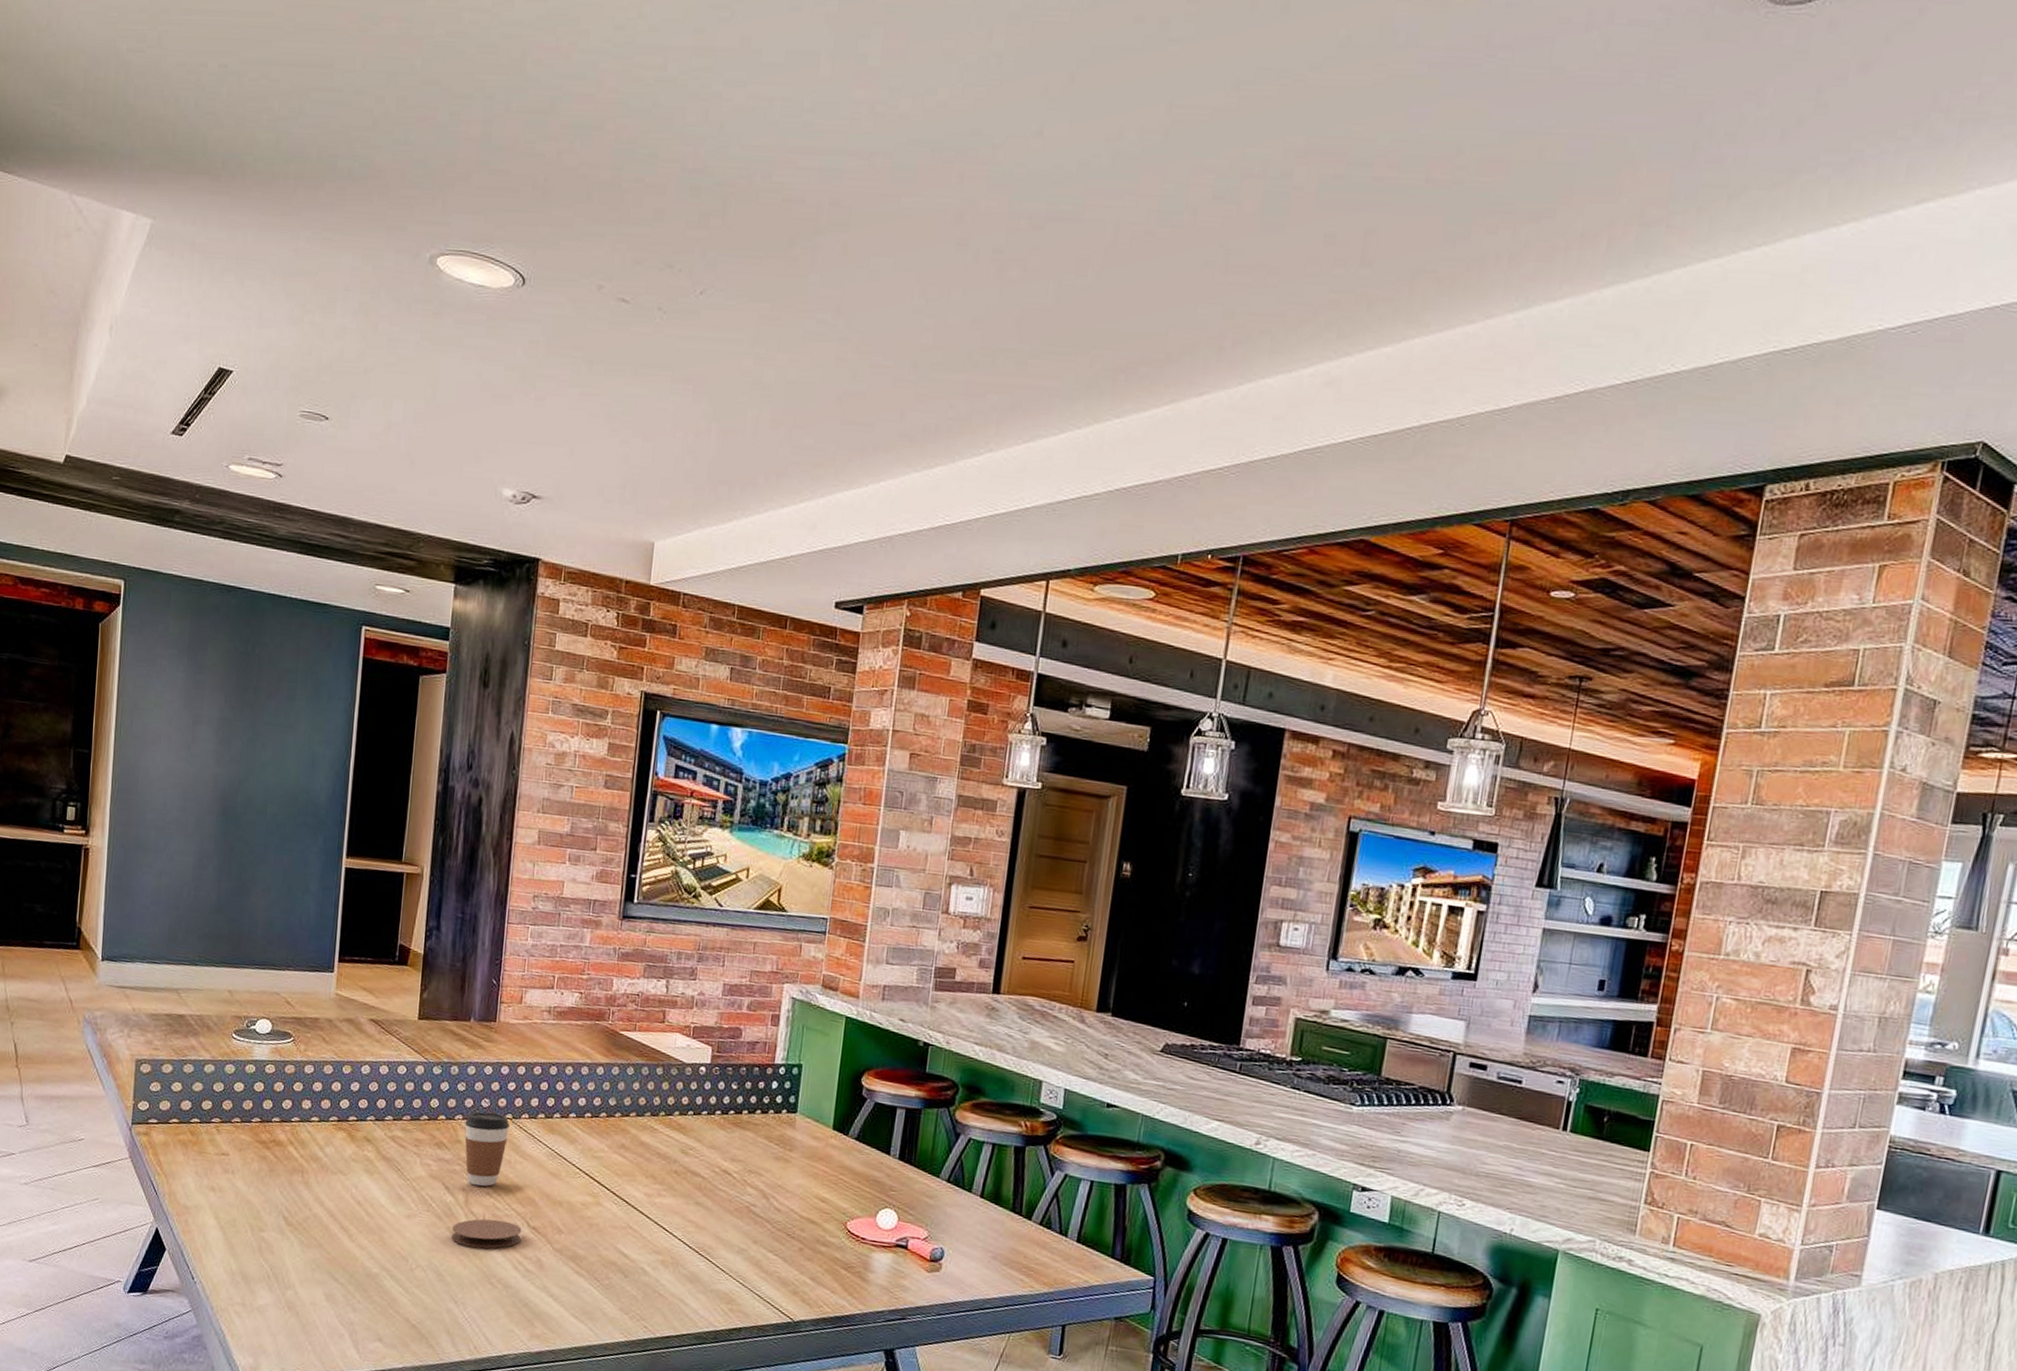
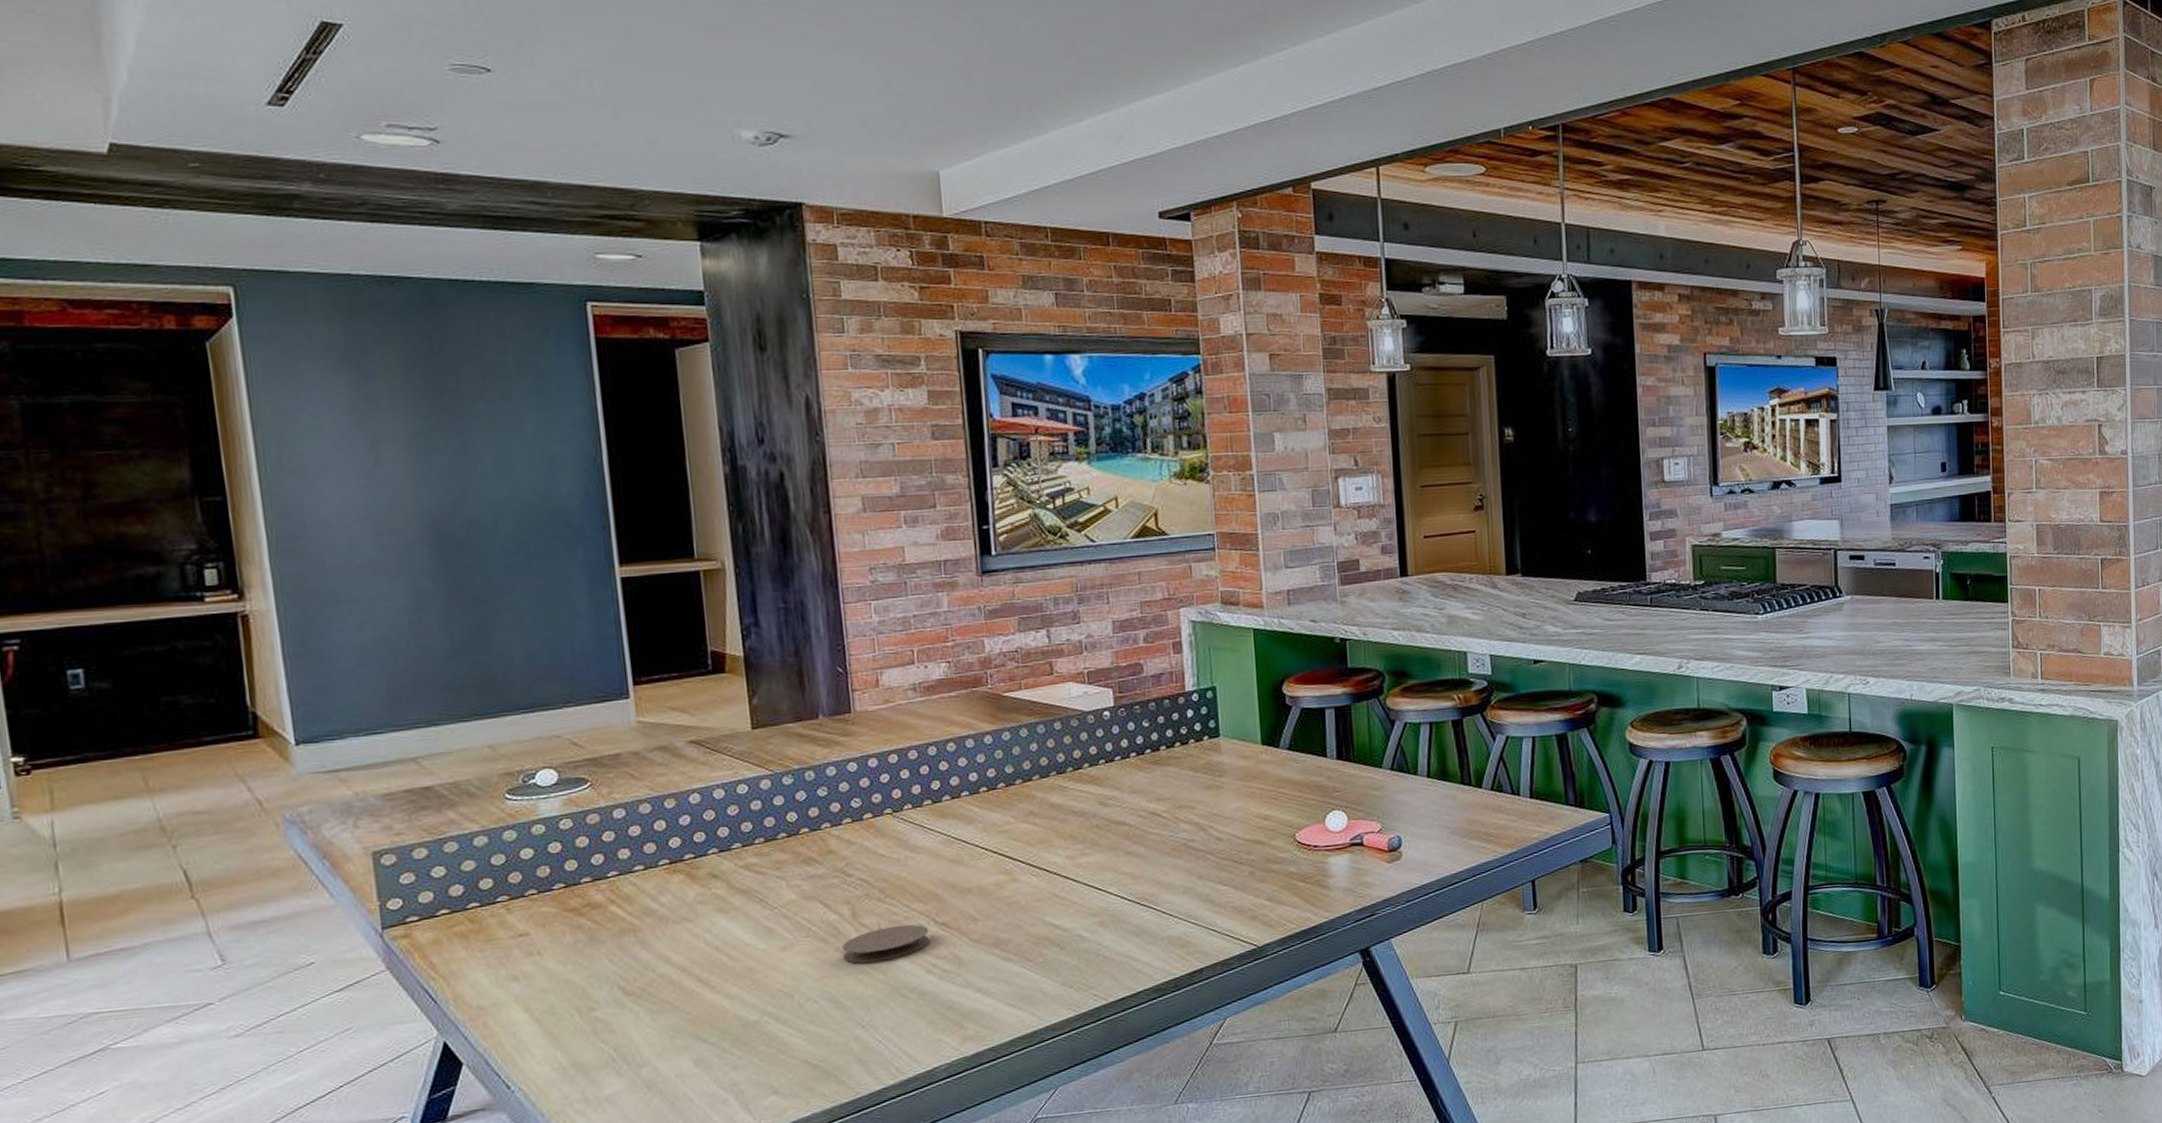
coffee cup: present [464,1112,510,1187] -> none [834,811,891,896]

